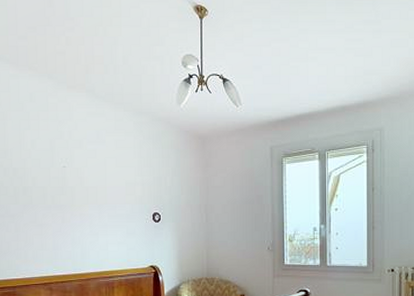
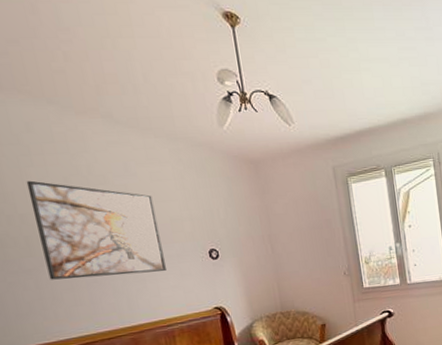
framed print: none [22,141,116,229] -> present [26,180,166,280]

